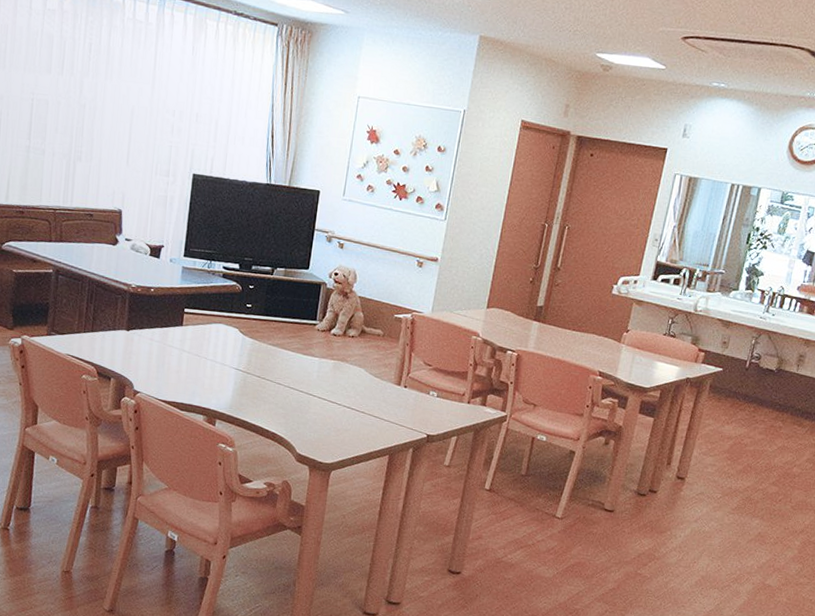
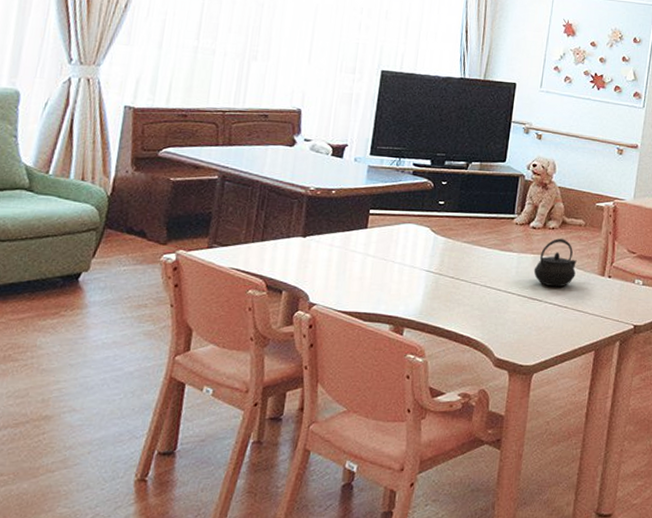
kettle: none [333,346,374,393] -> present [533,238,577,287]

